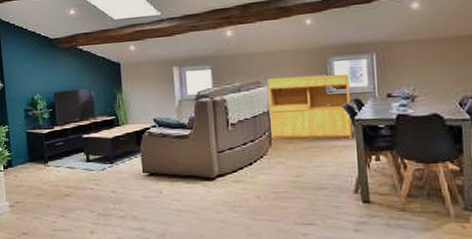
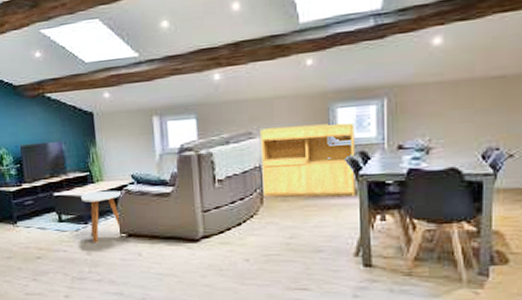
side table: none [108,132,145,182] -> present [81,190,122,243]

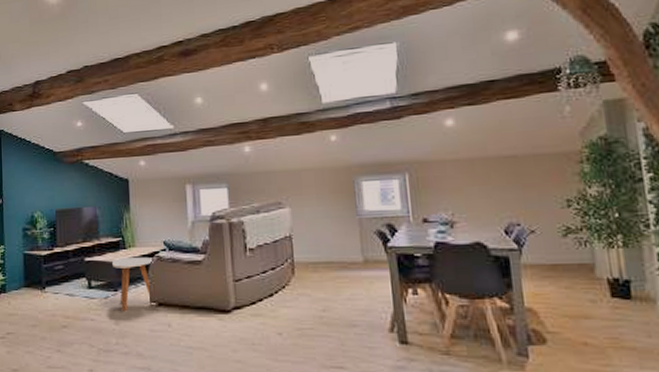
bookcase: present [260,122,356,197] -> none [289,195,386,269]

